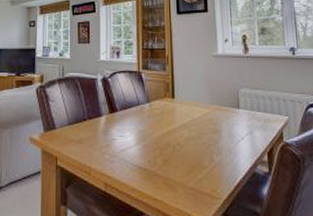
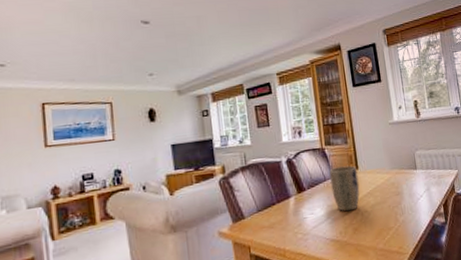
plant pot: none [144,93,174,141] -> present [329,165,360,212]

